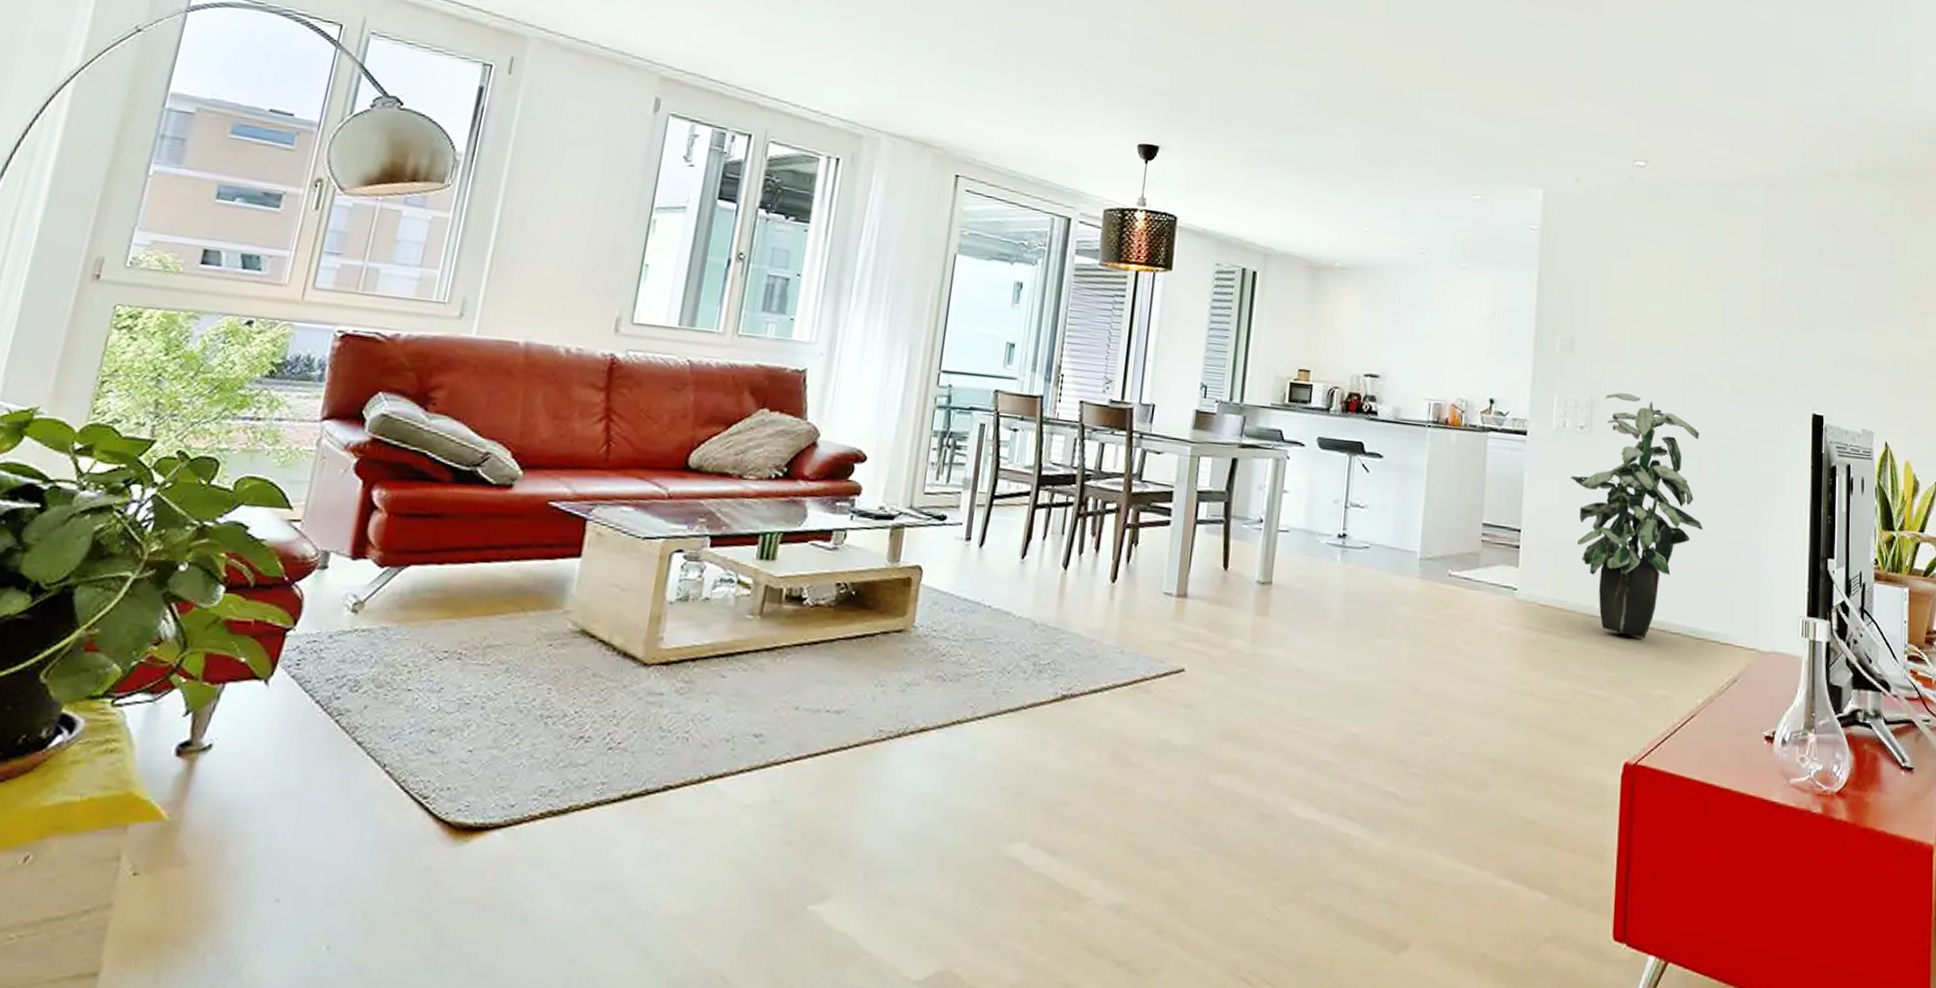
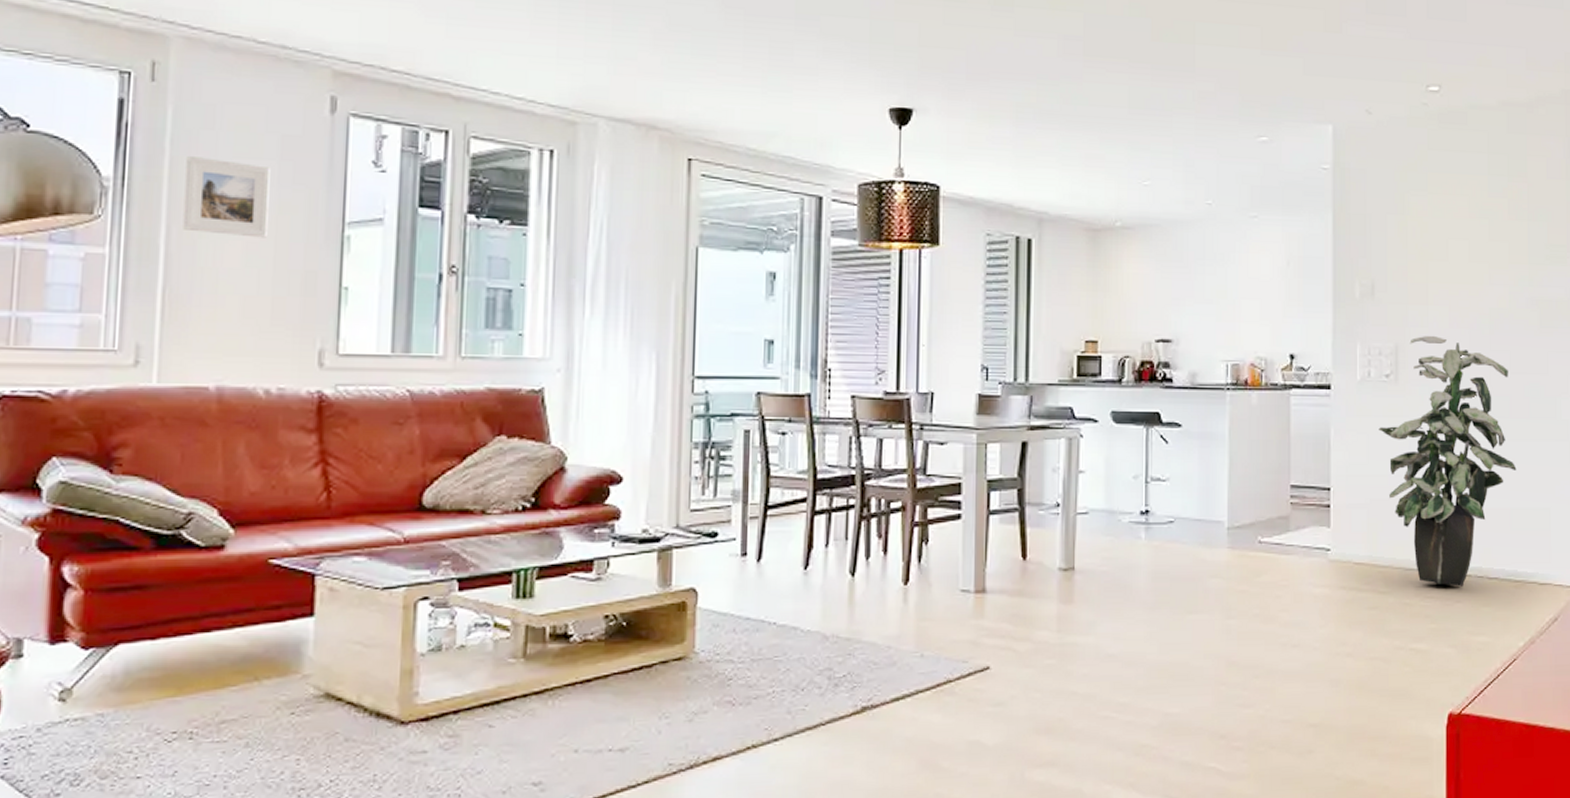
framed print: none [516,140,597,216] -> present [183,156,270,238]

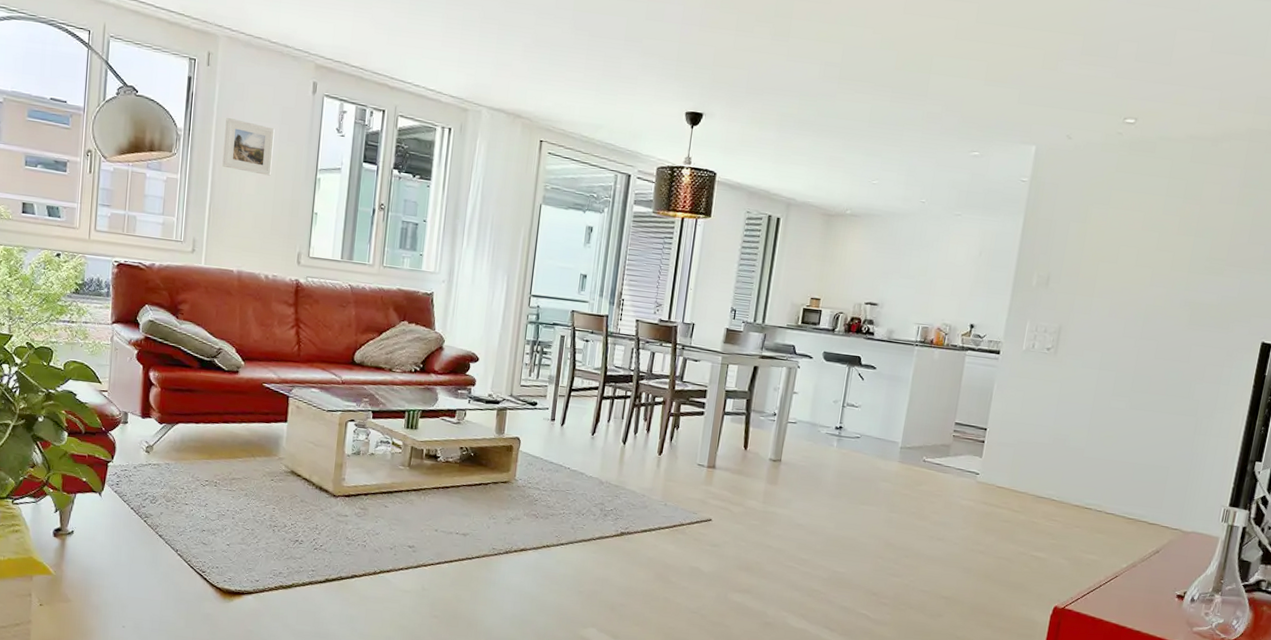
indoor plant: present [1379,336,1517,587] -> none [1034,321,1154,516]

